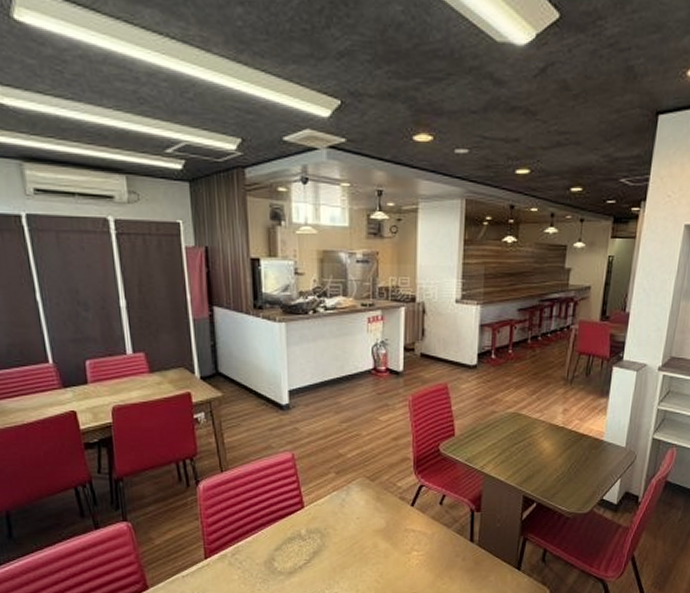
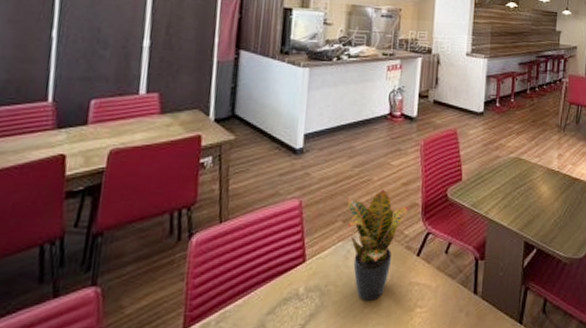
potted plant: none [337,443,400,543] -> present [347,189,409,301]

